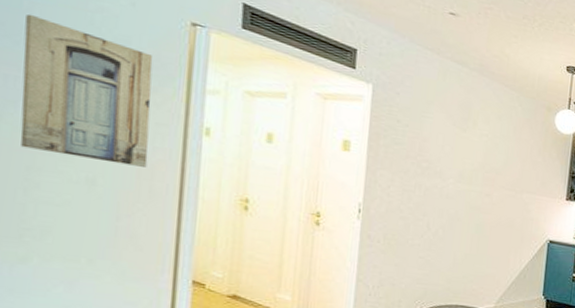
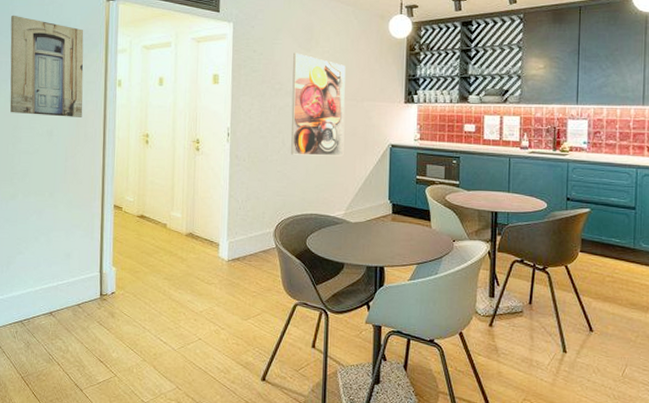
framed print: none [437,130,506,248] -> present [291,53,346,157]

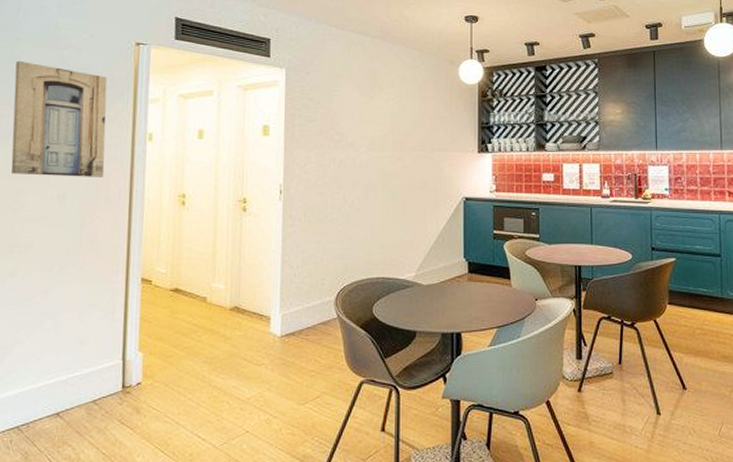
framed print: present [291,53,346,157] -> none [353,100,414,212]

